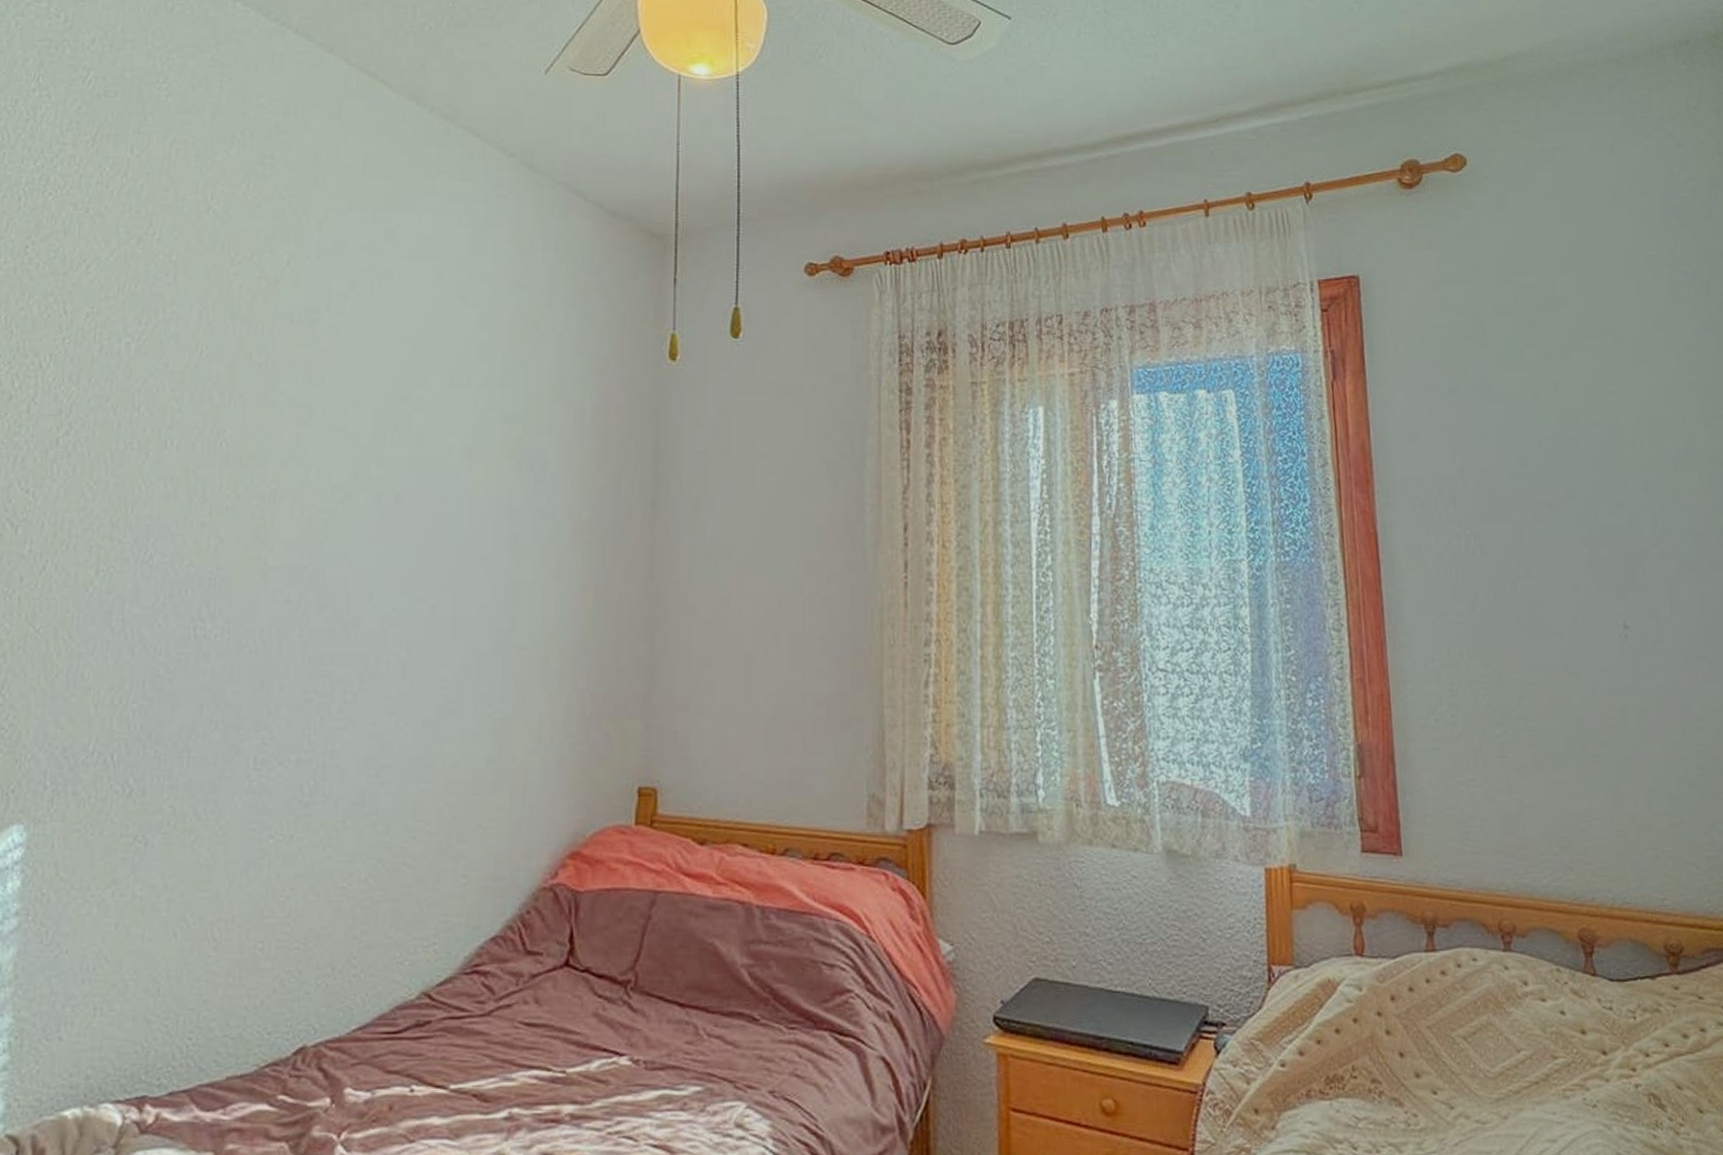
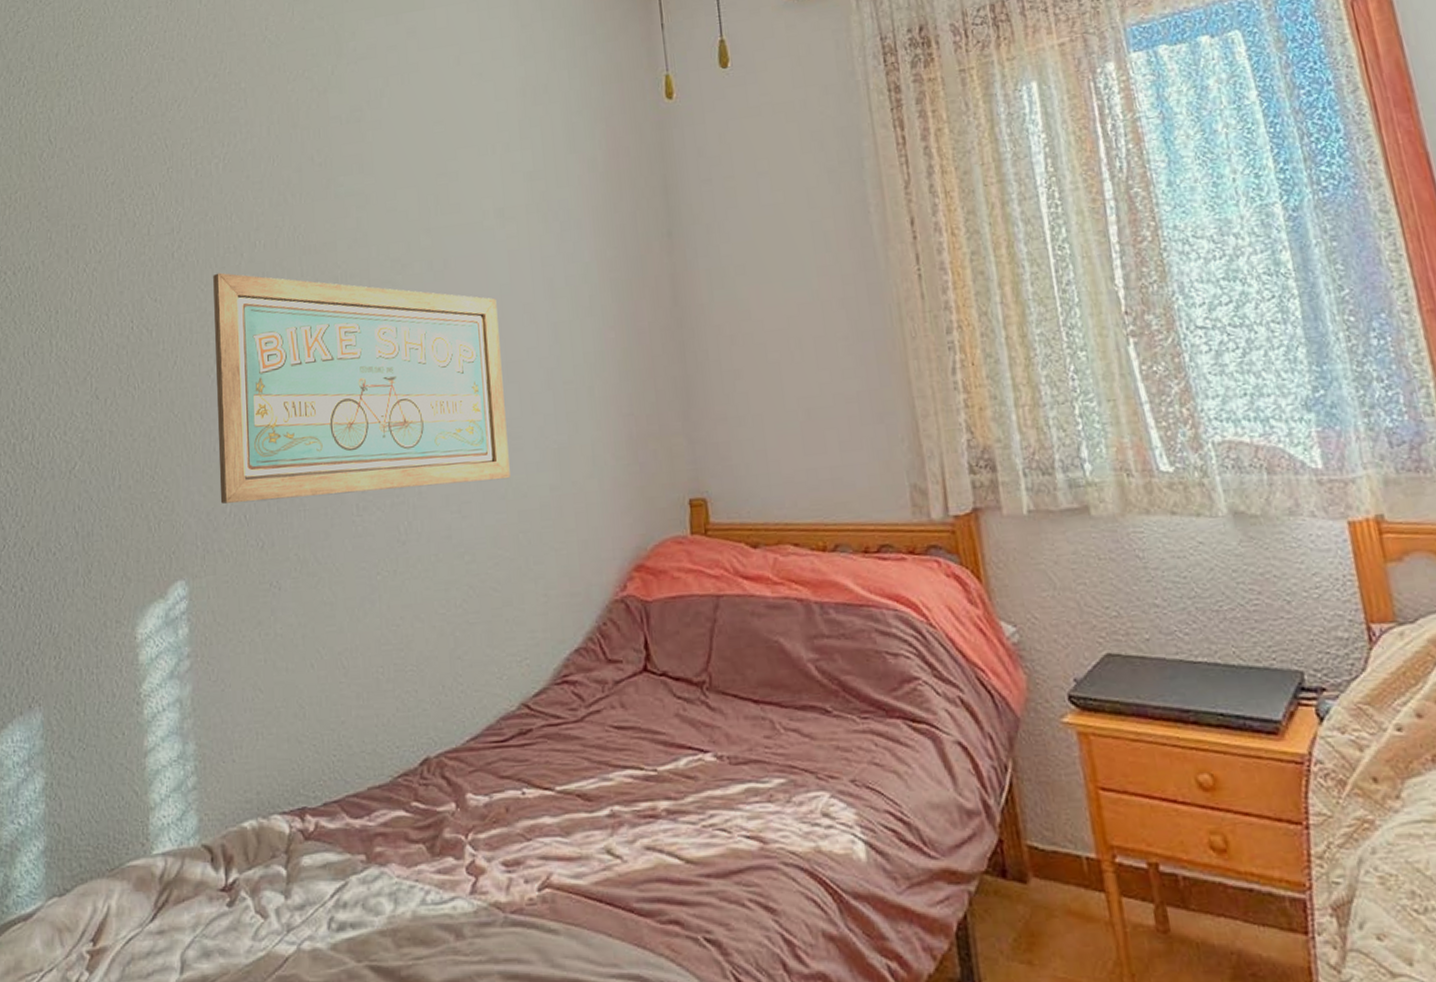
wall art: none [82,470,451,746] -> present [213,272,510,504]

